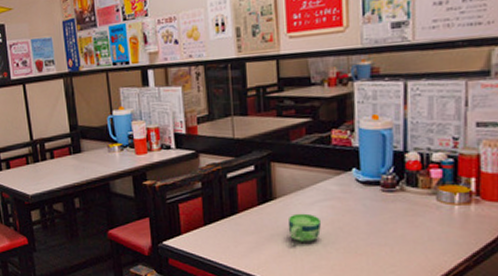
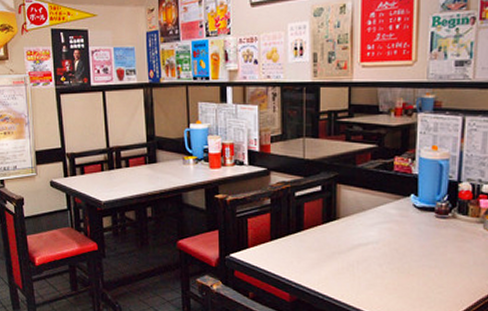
cup: present [287,213,321,243] -> none [348,234,378,262]

